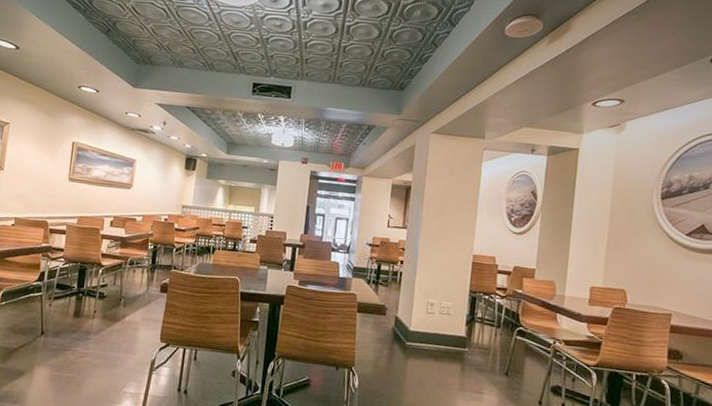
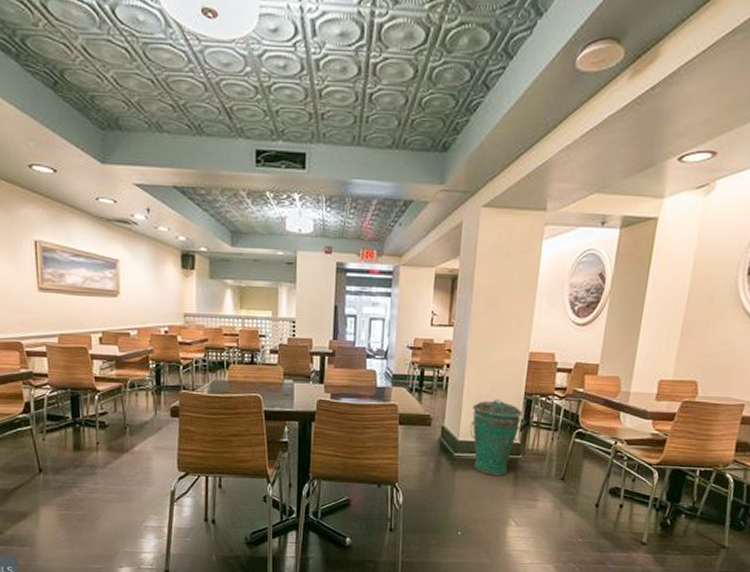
trash can: none [420,294,468,367] -> present [469,399,523,476]

